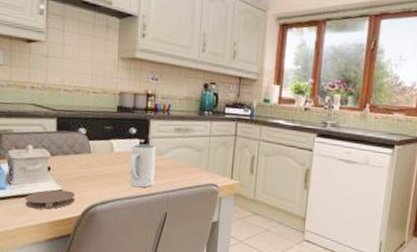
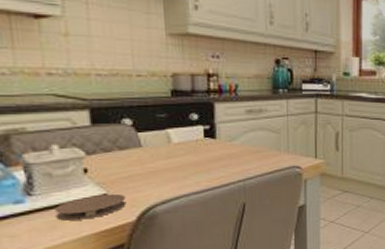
mug: present [129,143,156,188] -> none [193,130,227,180]

